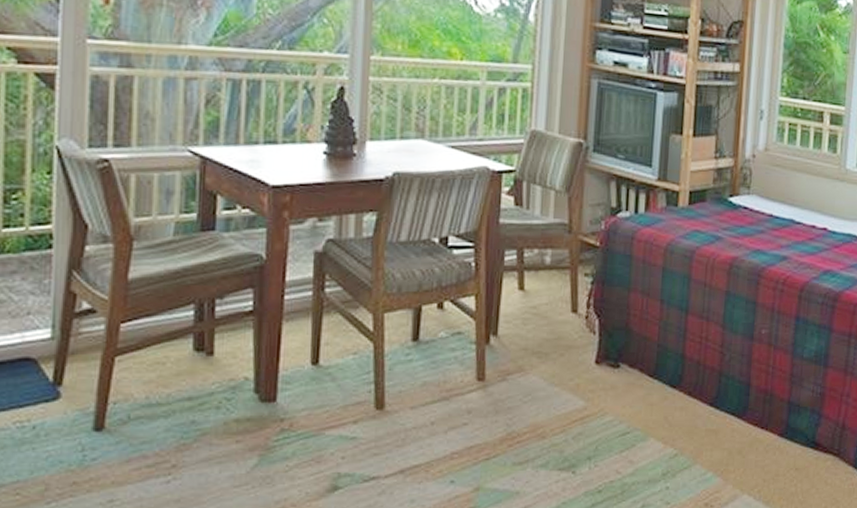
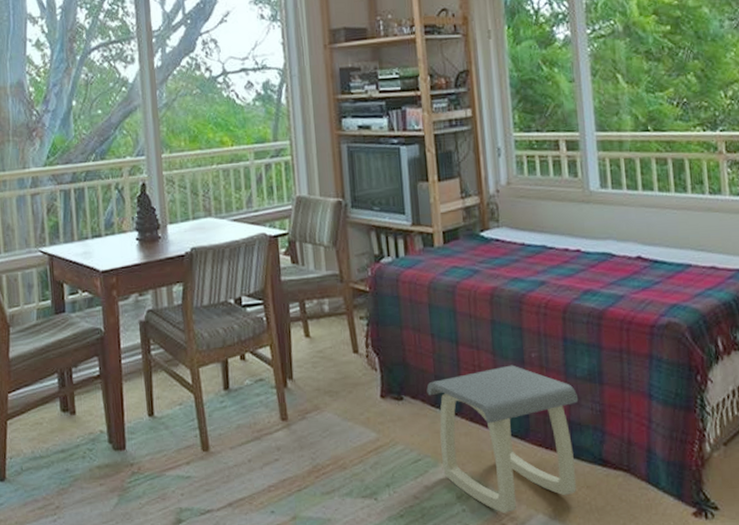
stool: none [646,340,802,492] -> present [426,365,579,513]

